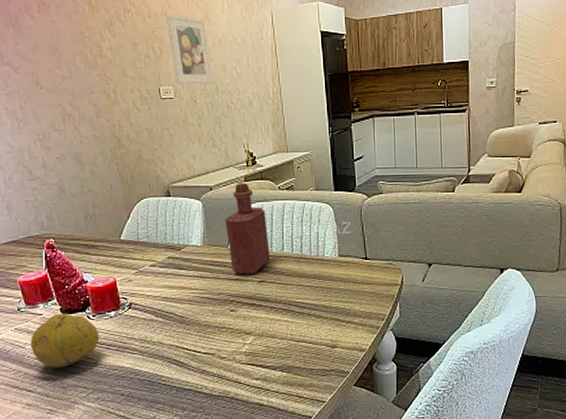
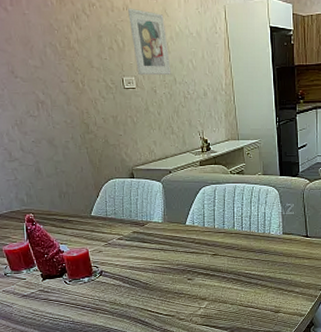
fruit: present [30,313,100,368] -> none [16,278,76,324]
bottle: present [225,183,271,275] -> none [183,167,223,248]

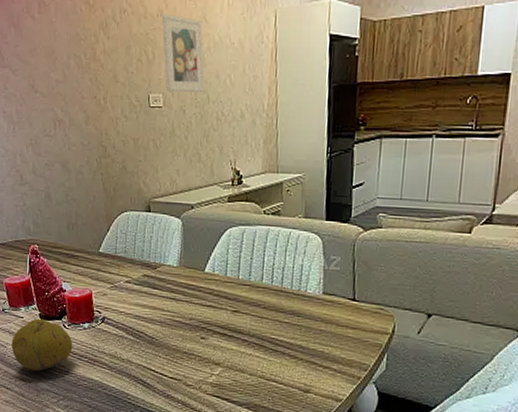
fruit: none [16,278,76,324] -> present [11,318,73,371]

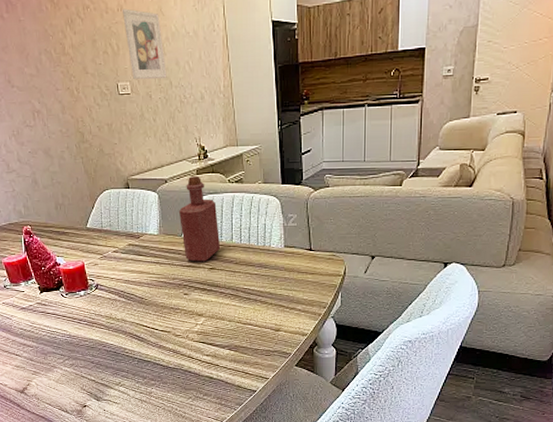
fruit: present [11,318,73,371] -> none [16,291,72,337]
bottle: none [203,204,248,303] -> present [179,176,221,262]

